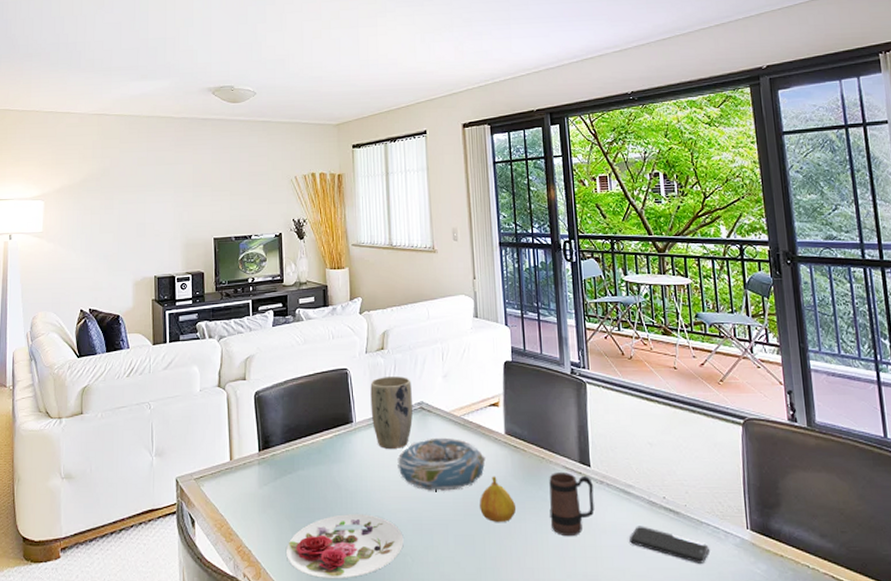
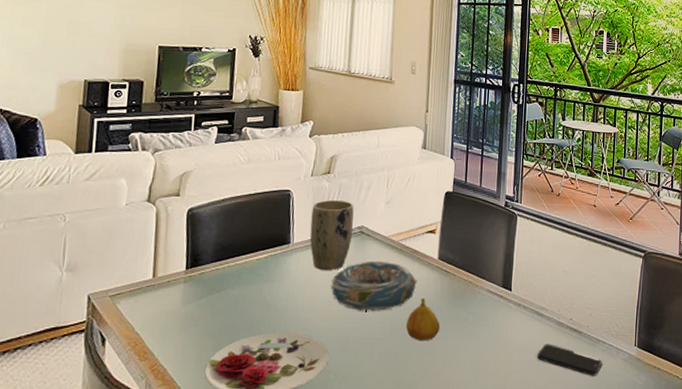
mug: present [549,472,594,537] -> none [469,296,512,354]

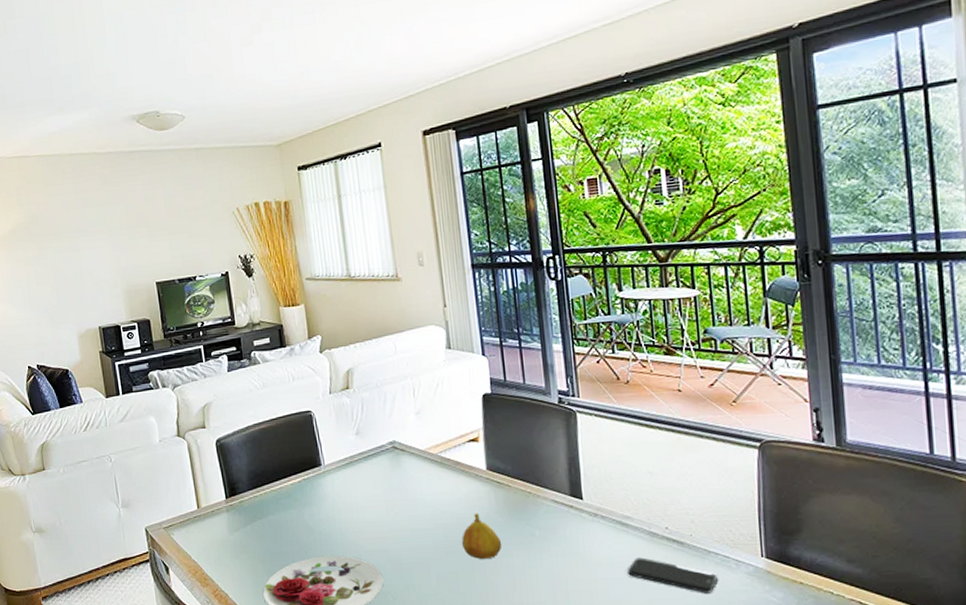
plant pot: present [310,200,354,270] -> none [337,416,385,490]
decorative bowl: present [331,260,417,311] -> none [371,476,467,531]

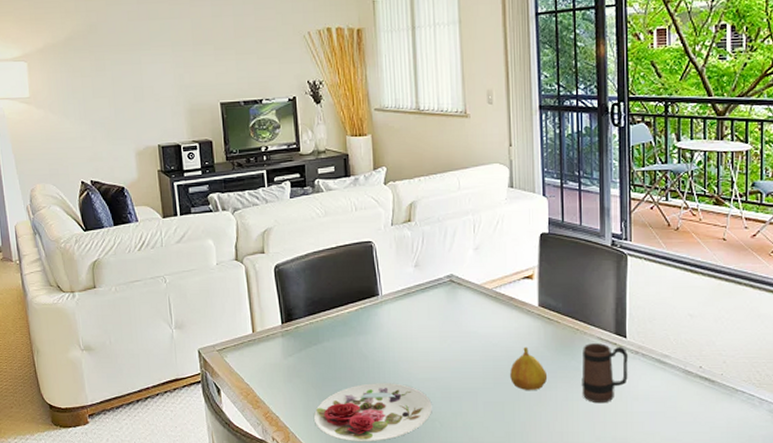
mug: none [537,506,588,571] -> present [581,343,628,404]
smartphone: present [628,557,718,593] -> none [662,393,742,428]

